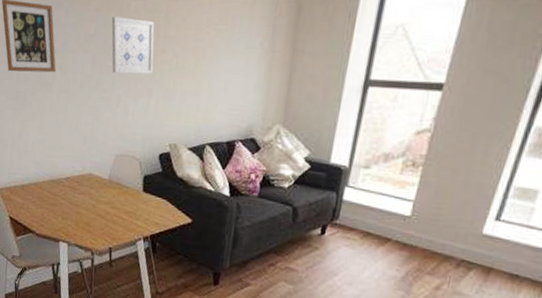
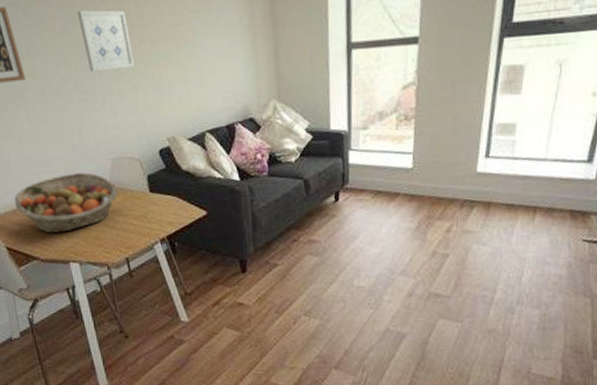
fruit basket: none [24,161,115,214] -> present [14,172,118,234]

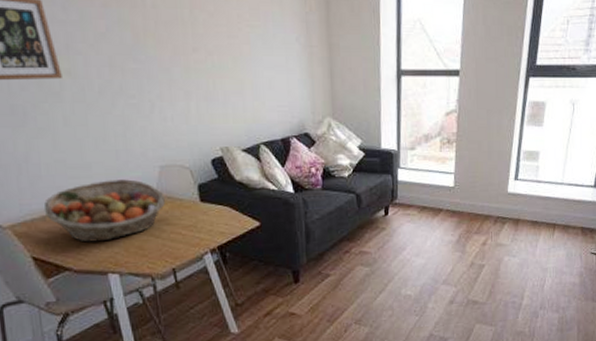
wall art: present [77,10,134,72] -> none [124,13,187,76]

